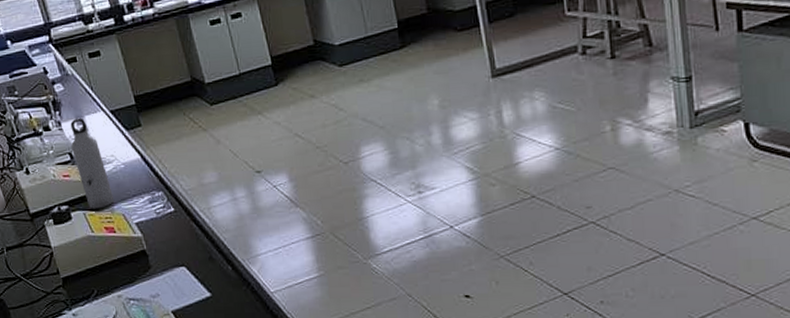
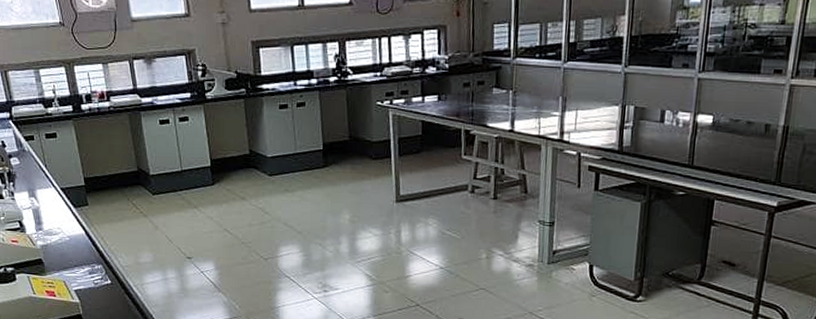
water bottle: present [70,118,115,209] -> none [22,191,57,274]

